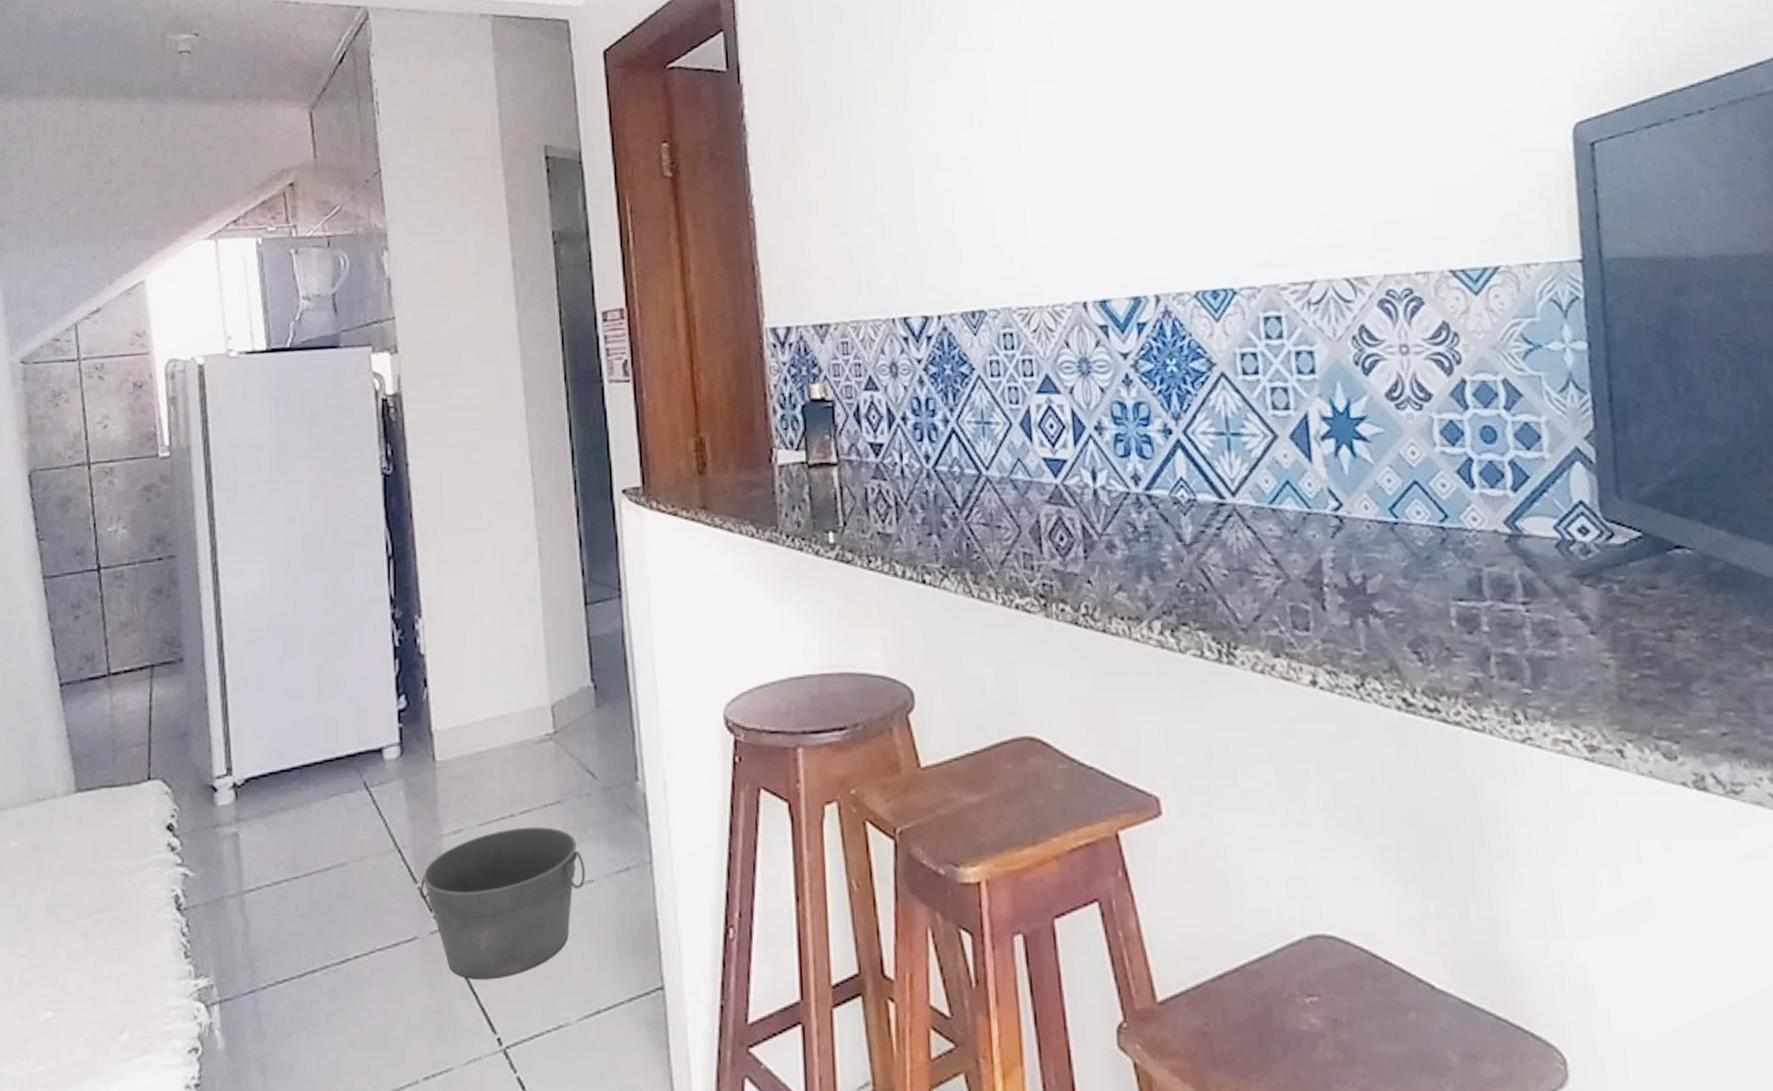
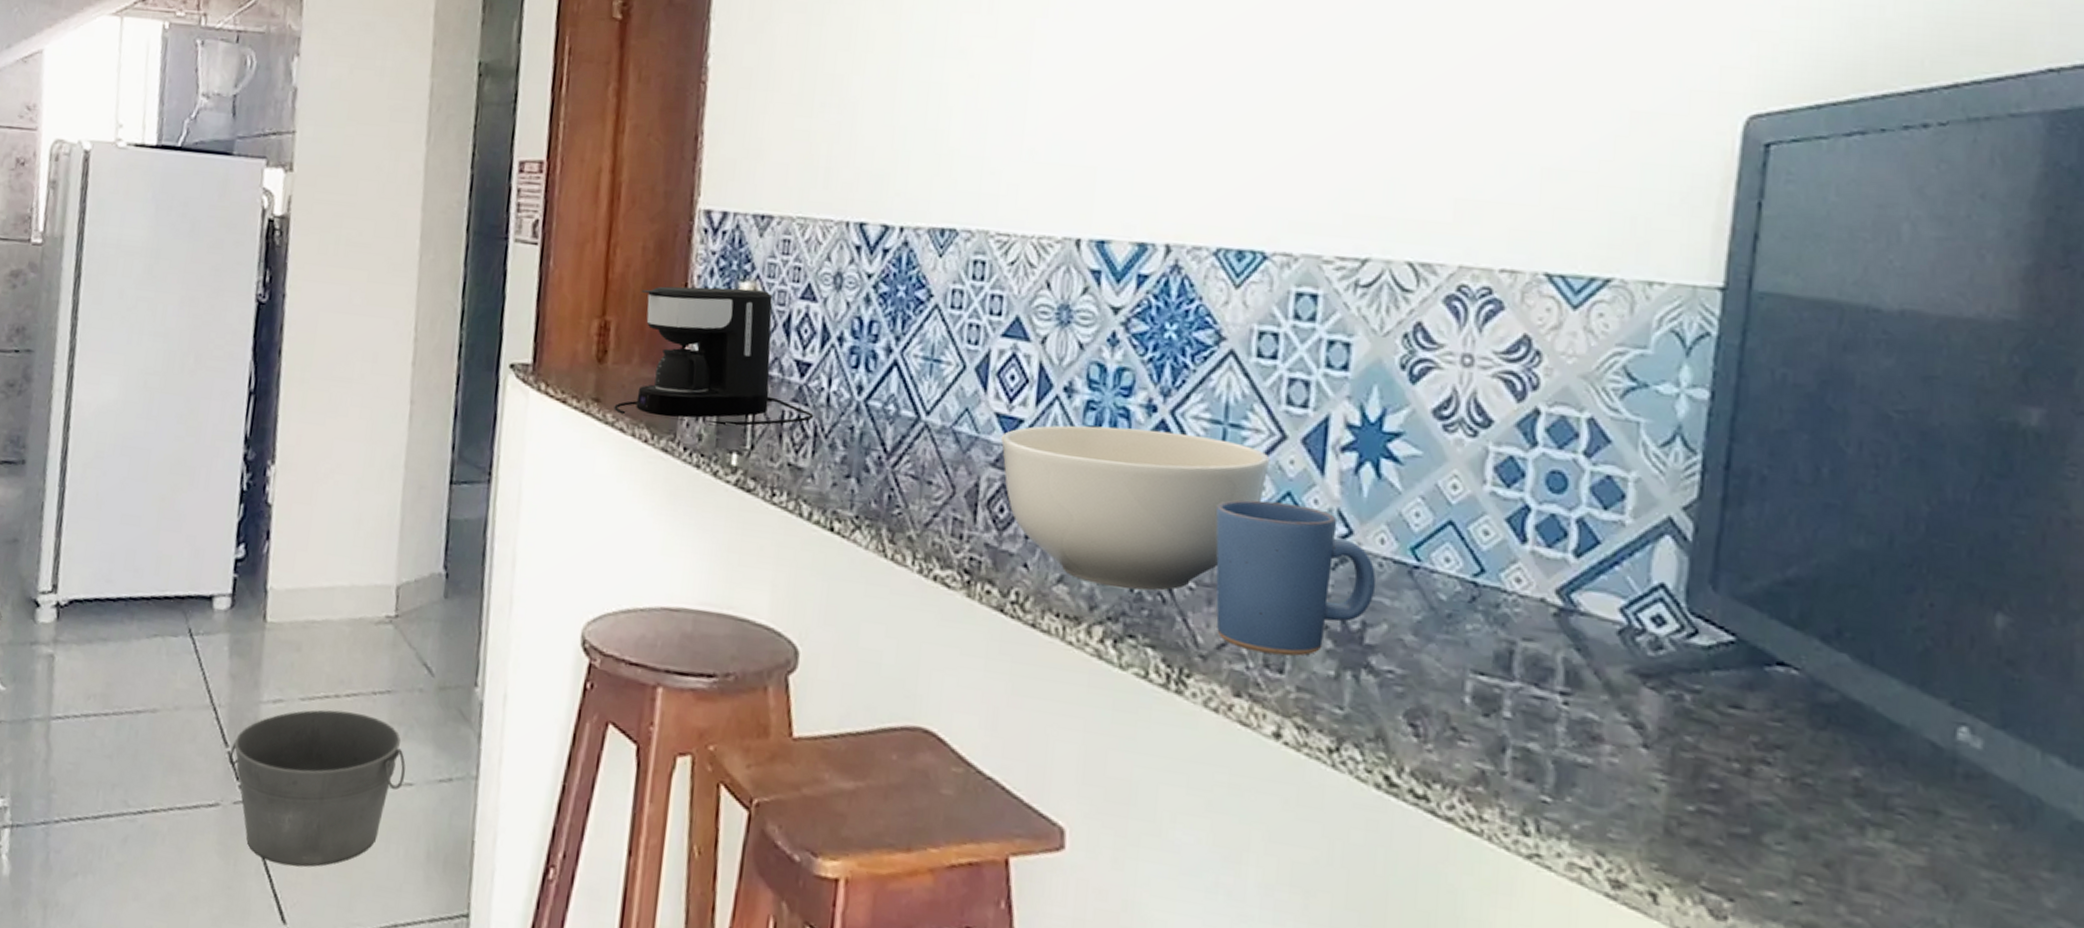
coffee maker: none [720,388,893,516] -> present [614,286,814,426]
bowl: none [1051,447,1269,586] -> present [1001,425,1271,591]
mug: none [1233,490,1368,617] -> present [1215,500,1377,656]

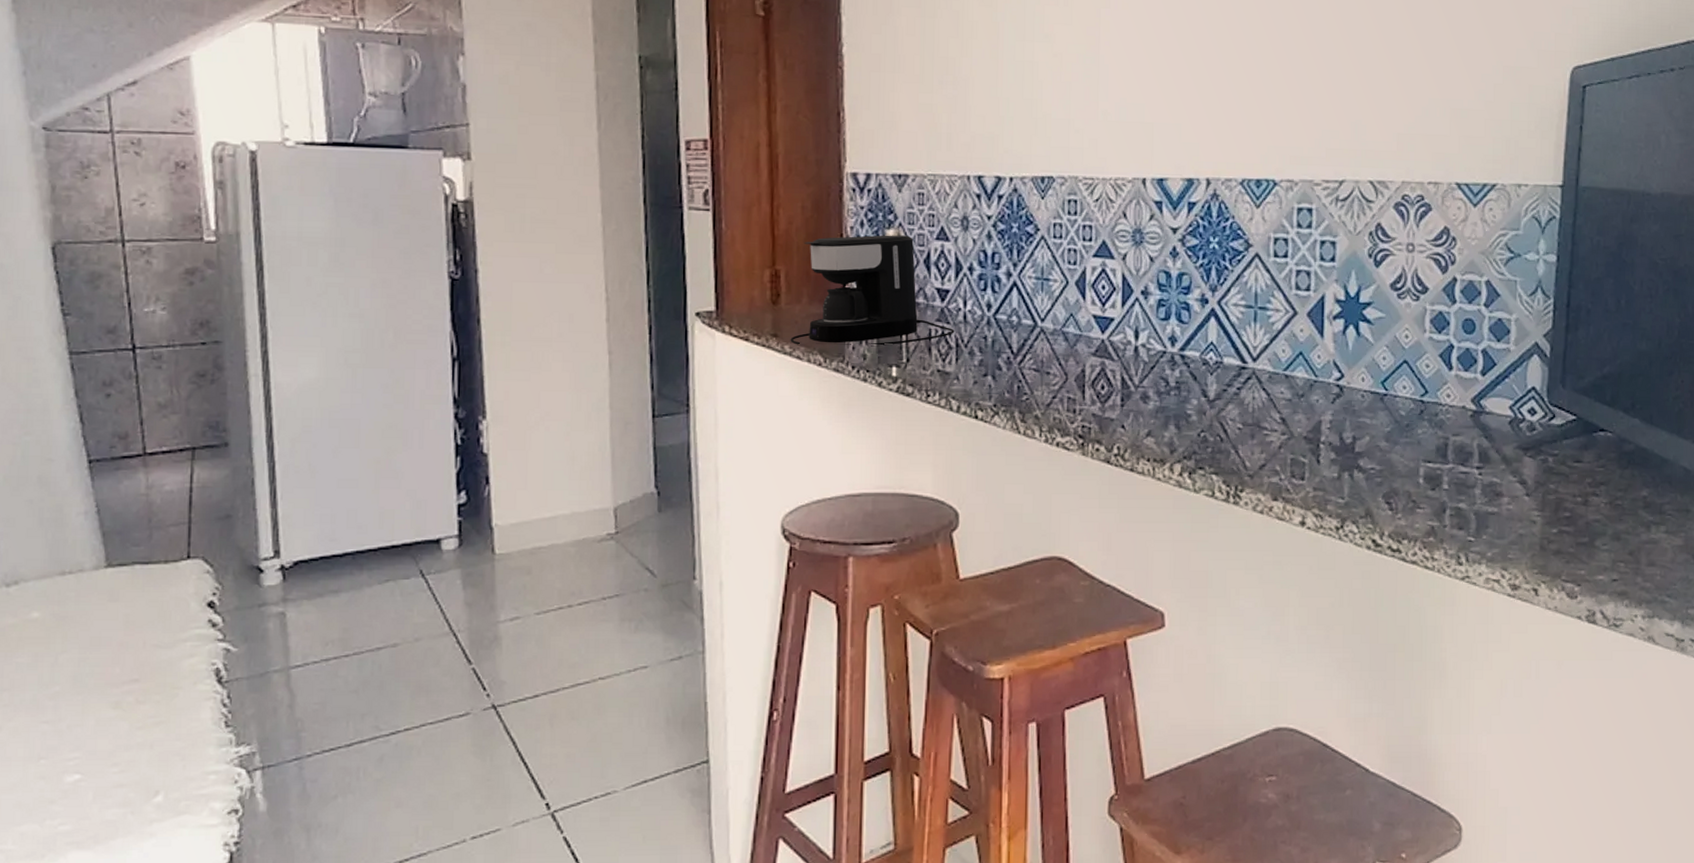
pan: present [229,709,406,868] -> none [474,618,640,752]
bowl: present [1001,425,1271,591] -> none [1099,317,1287,435]
mug: present [1215,500,1377,656] -> none [1253,360,1361,467]

